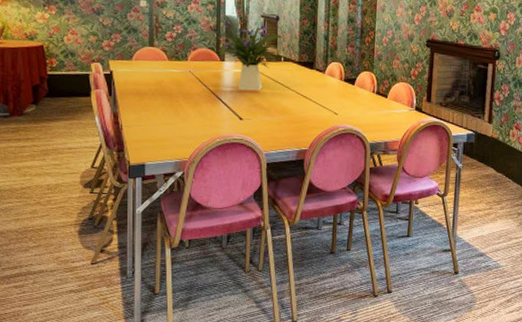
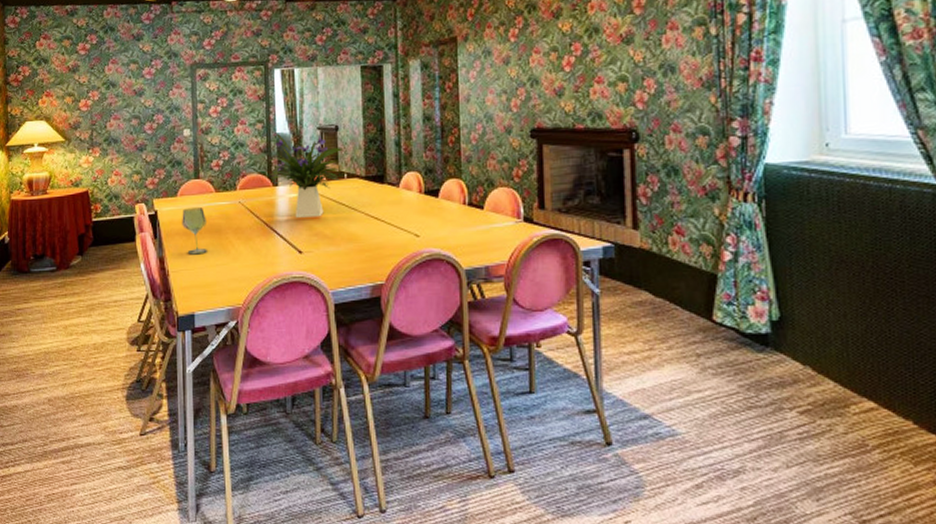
wine glass: none [136,72,159,114] -> present [182,208,207,255]

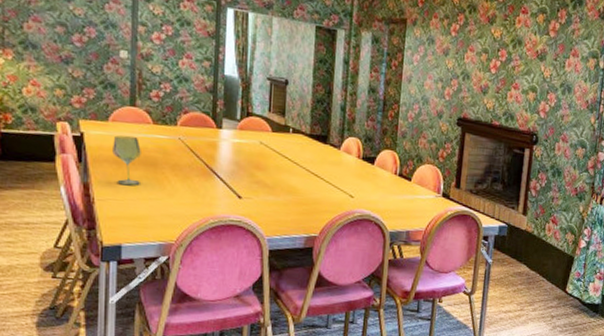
flower arrangement: present [269,134,344,218] -> none [213,76,292,166]

